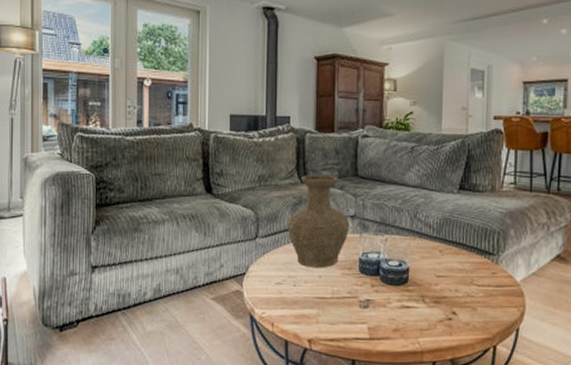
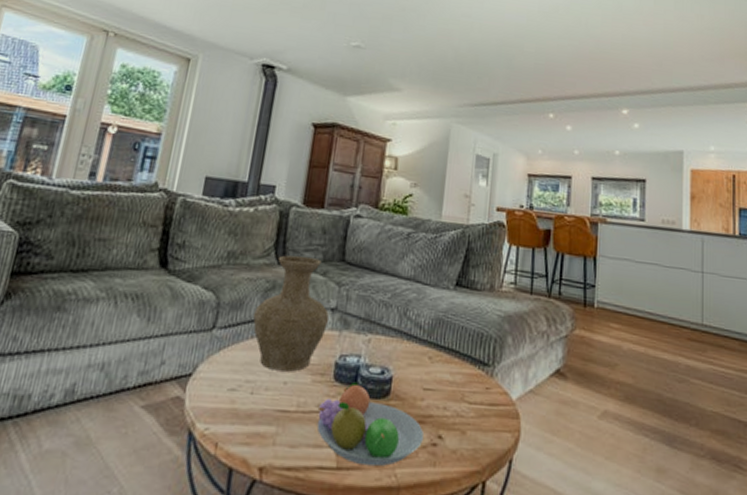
fruit bowl: none [349,273,440,337] -> present [316,382,424,467]

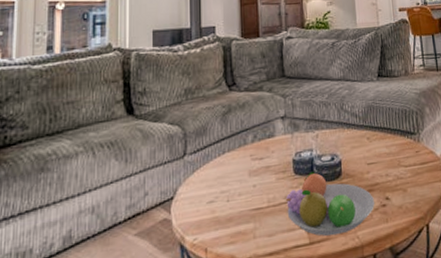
vase: present [253,255,330,372] -> none [217,79,281,178]

